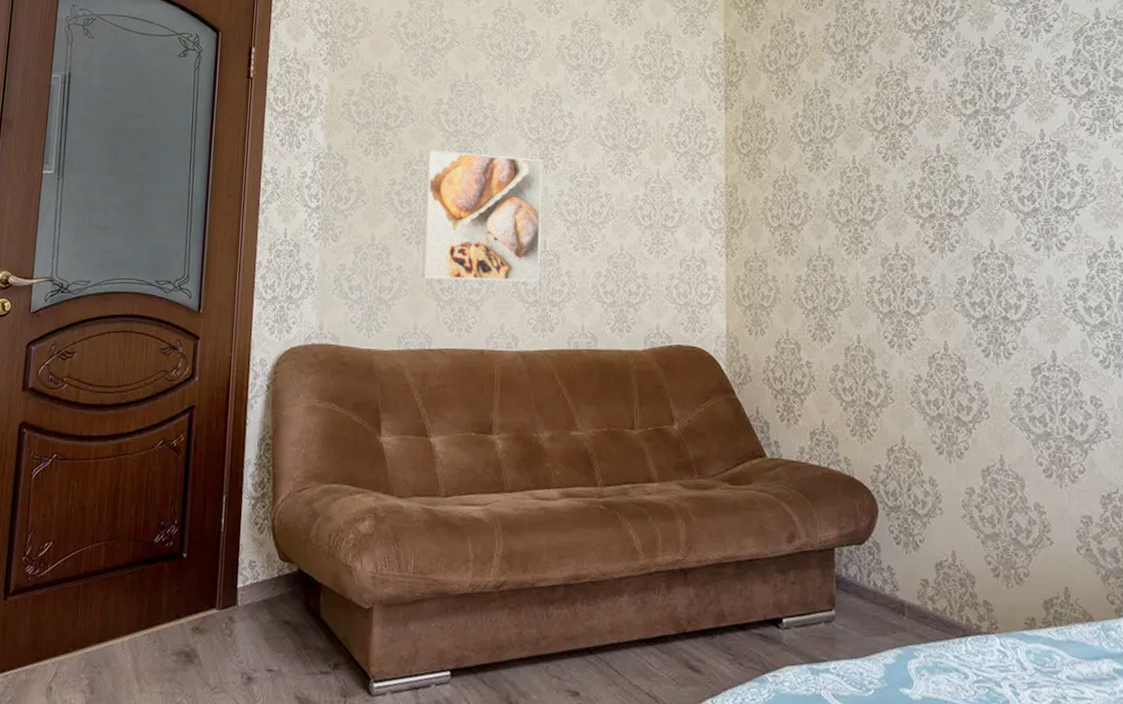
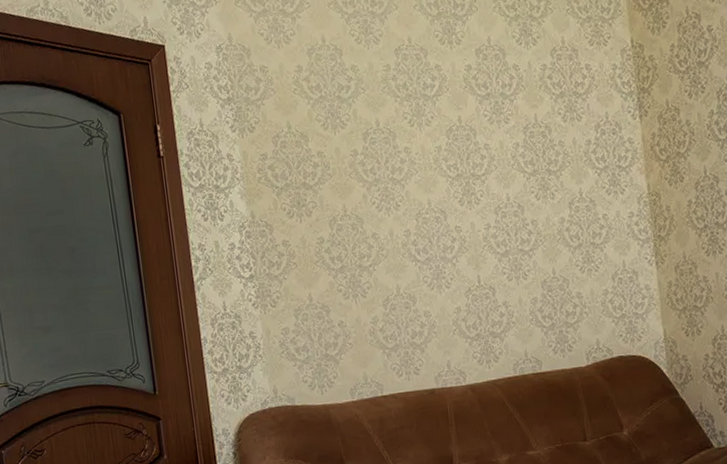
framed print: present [422,150,542,282] -> none [350,196,478,330]

